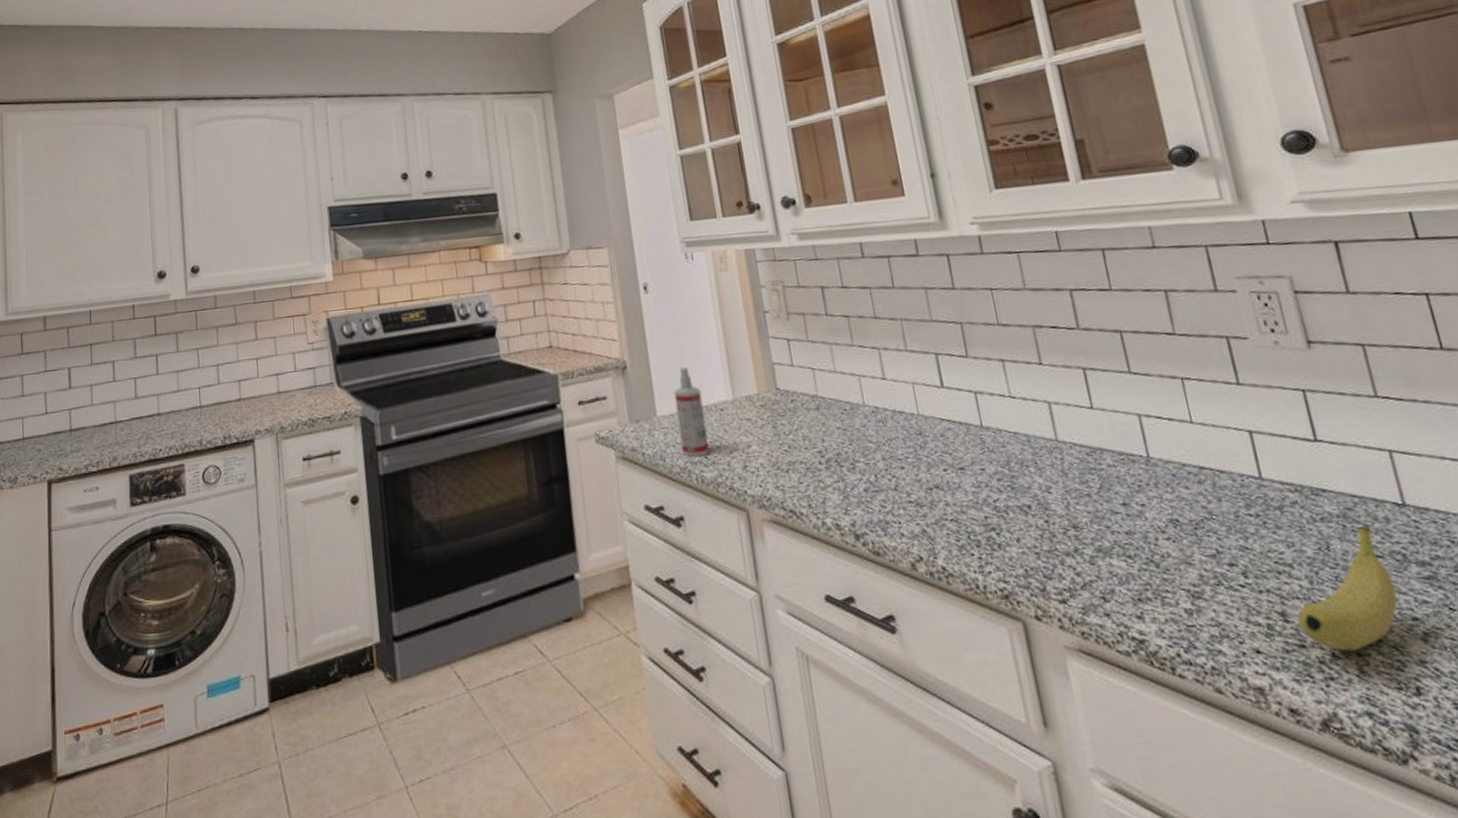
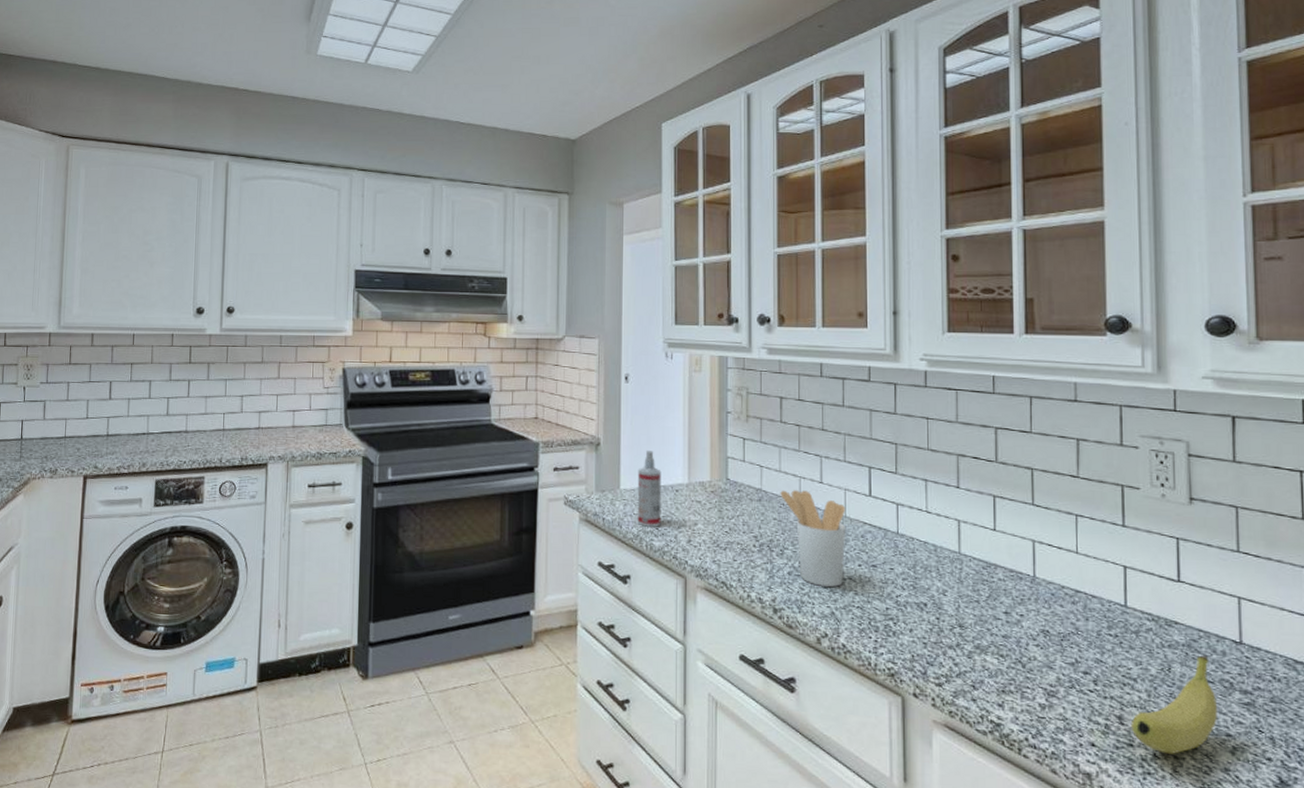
utensil holder: none [839,390,929,502] -> present [780,490,846,587]

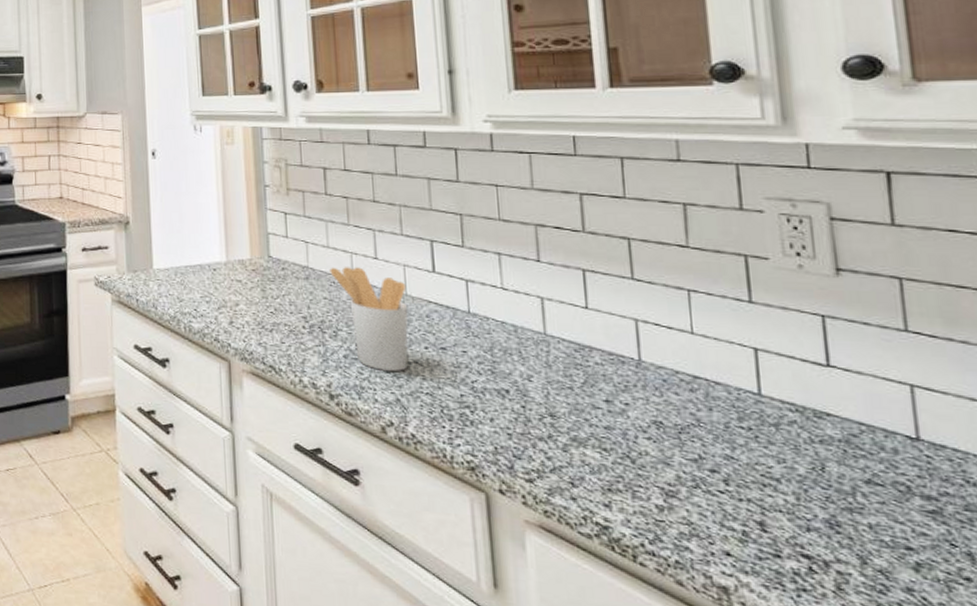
spray bottle: present [637,451,662,527] -> none [171,228,200,308]
fruit: present [1130,655,1217,754] -> none [776,452,892,569]

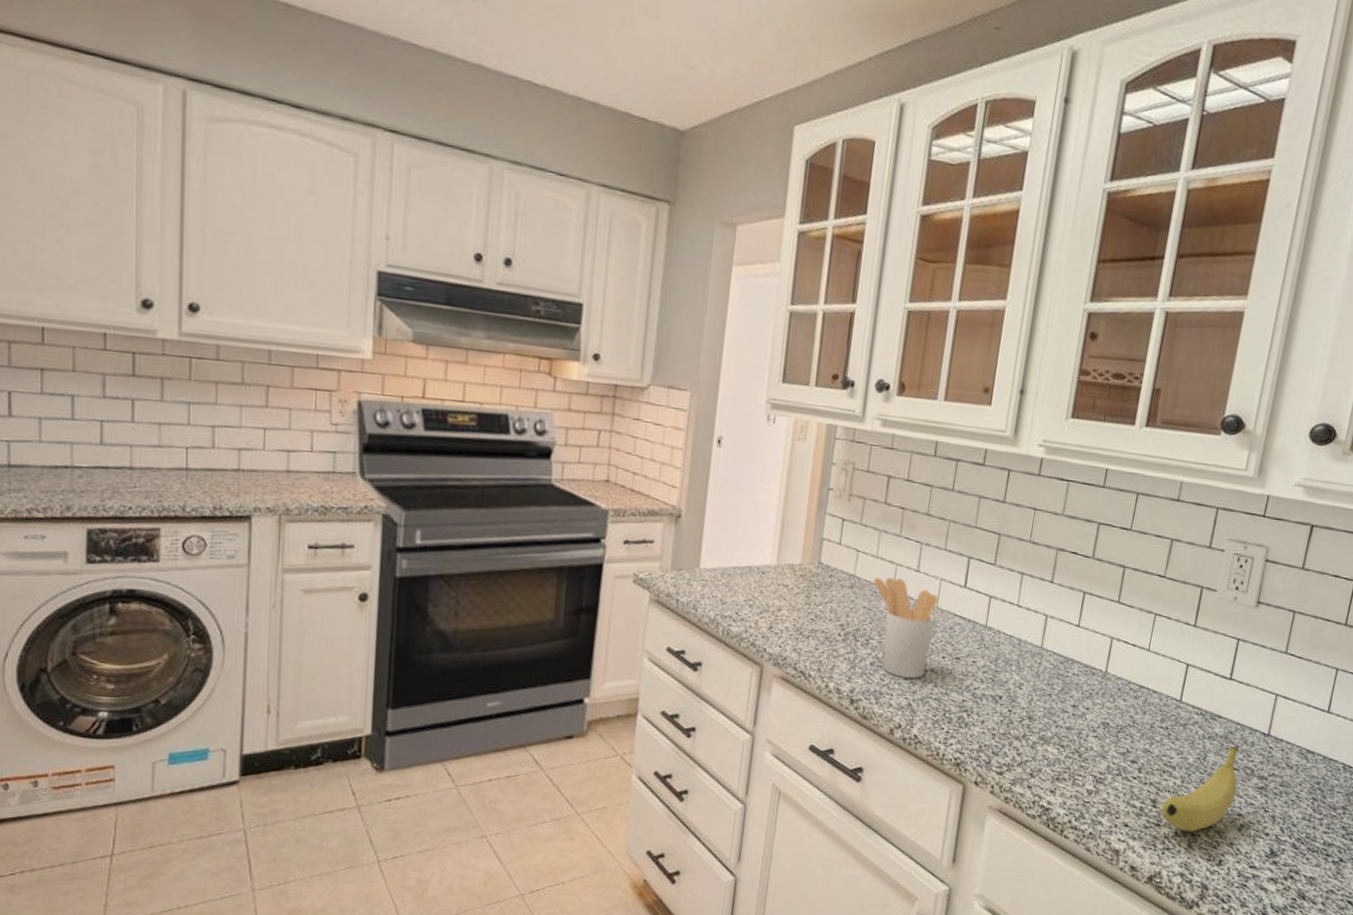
fruit: none [776,452,892,569] -> present [1161,745,1240,832]

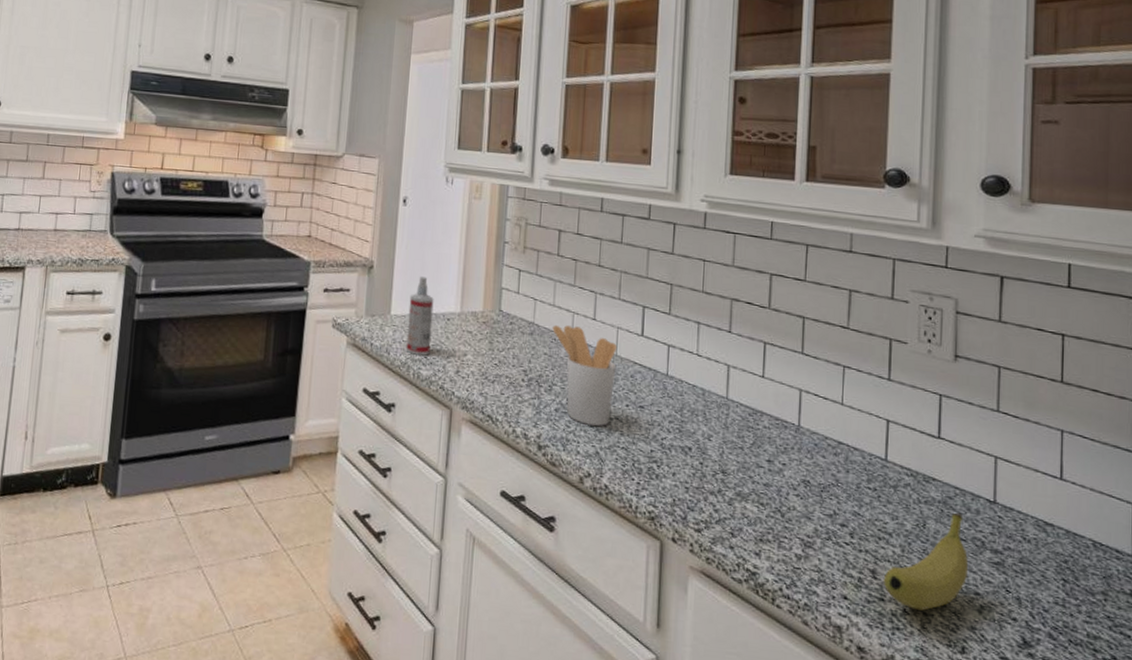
spray bottle: none [715,526,748,612] -> present [406,276,434,356]

